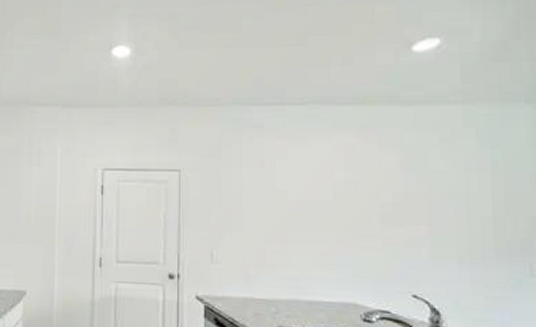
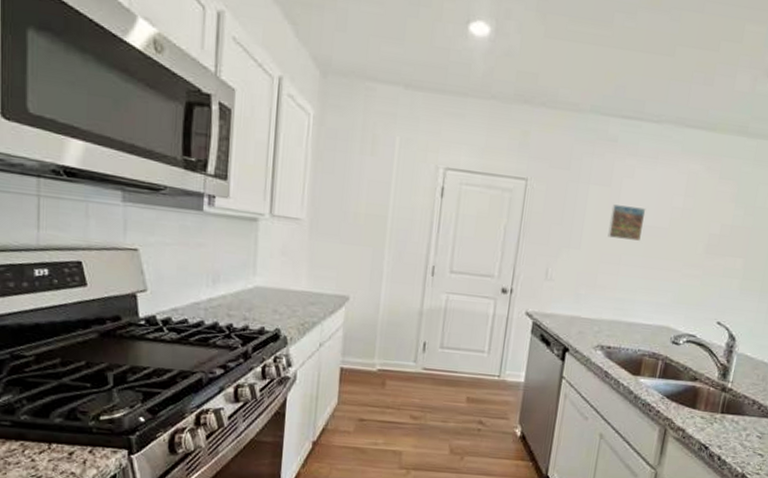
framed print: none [269,184,306,217] -> present [607,204,646,241]

